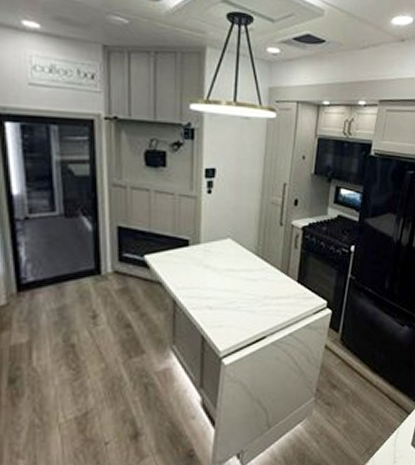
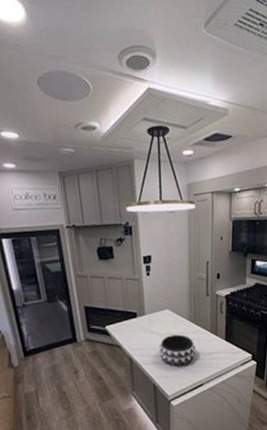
decorative bowl: none [214,271,260,313] -> present [159,334,196,367]

